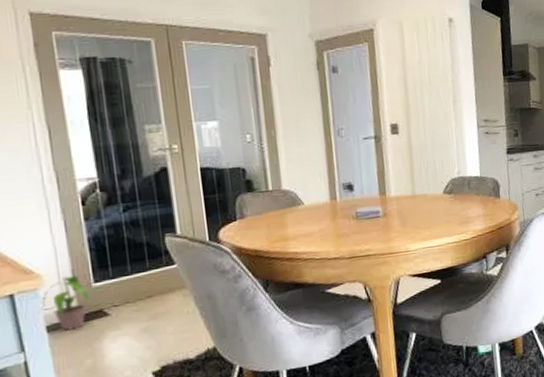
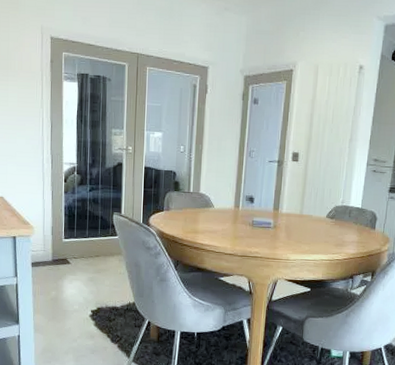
potted plant: present [41,275,90,331] -> none [31,230,60,269]

